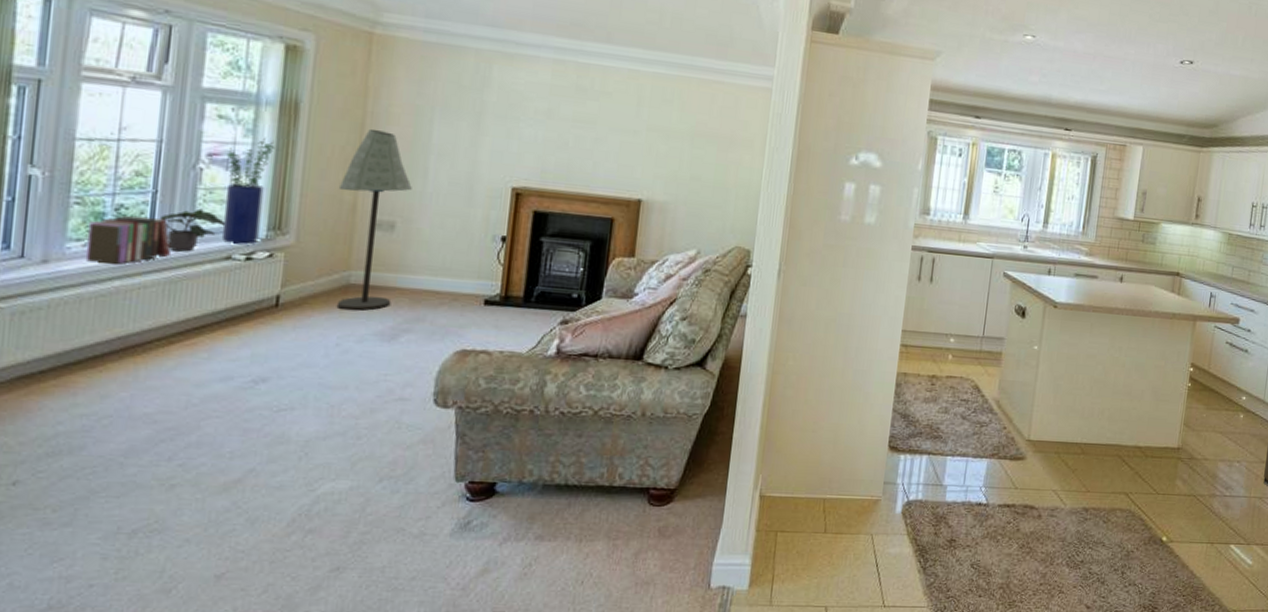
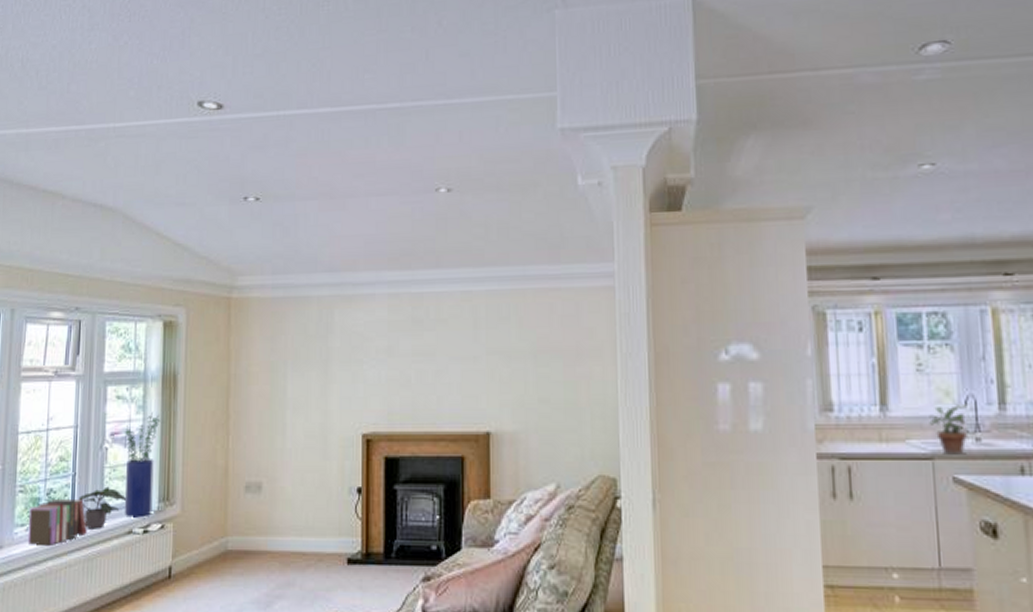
floor lamp: present [336,128,412,311] -> none [212,390,273,579]
potted plant: none [995,220,1023,257] -> present [929,405,969,455]

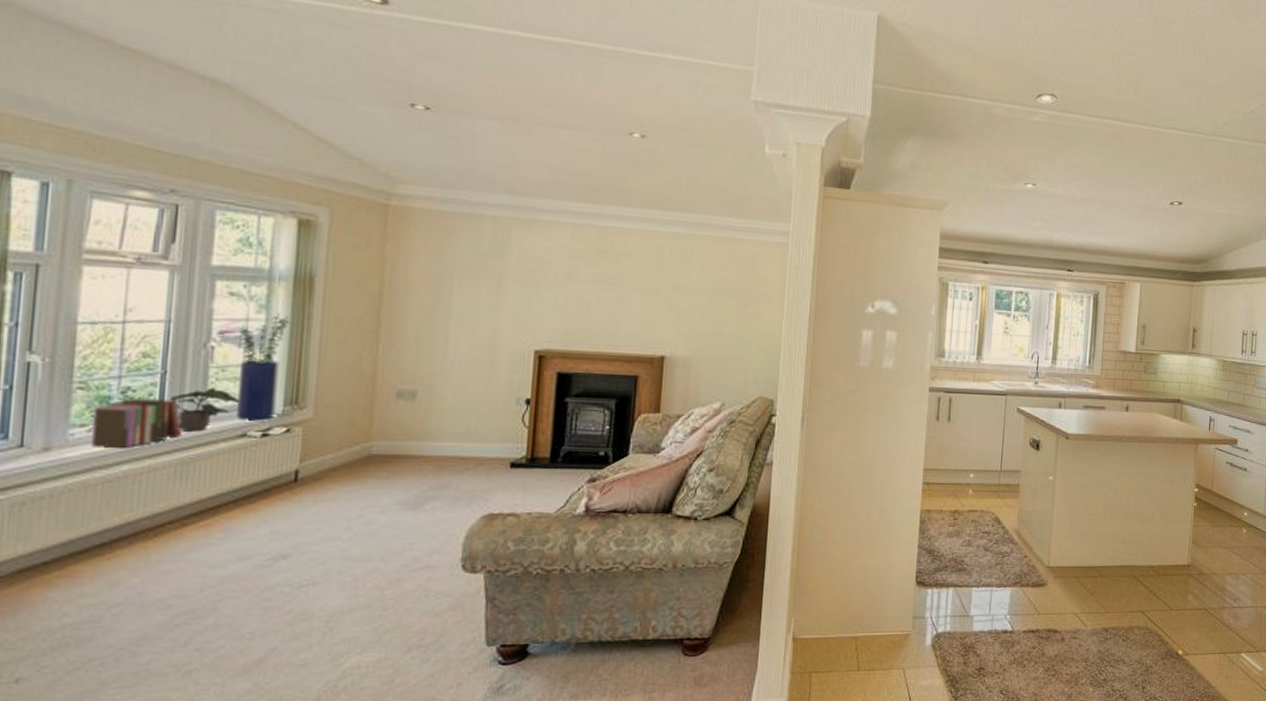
potted plant: present [929,405,969,455] -> none [1007,358,1033,393]

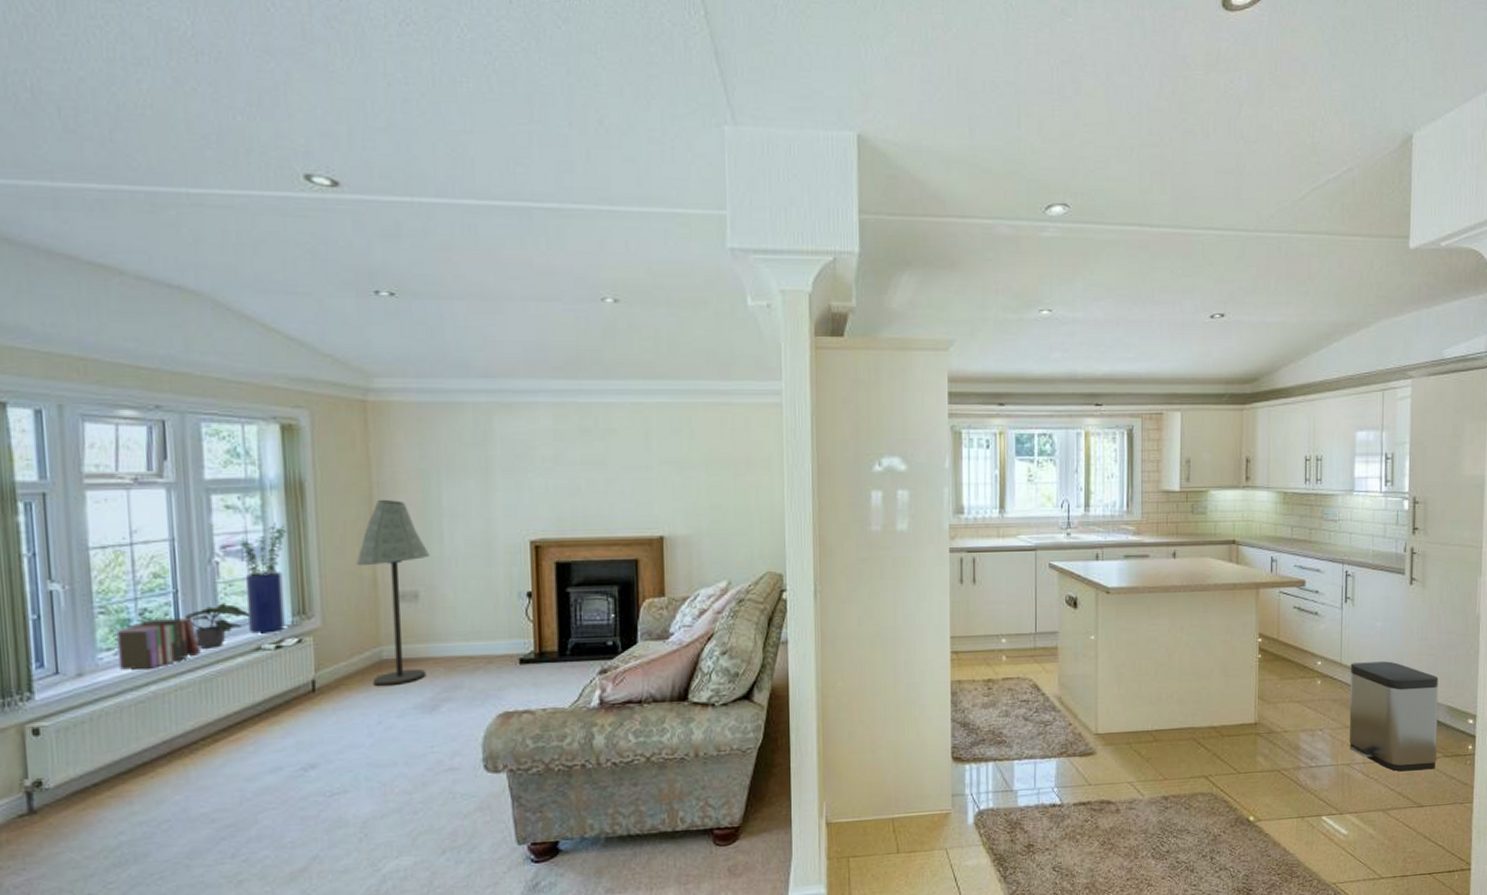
floor lamp: none [357,299,433,482] -> present [356,499,430,687]

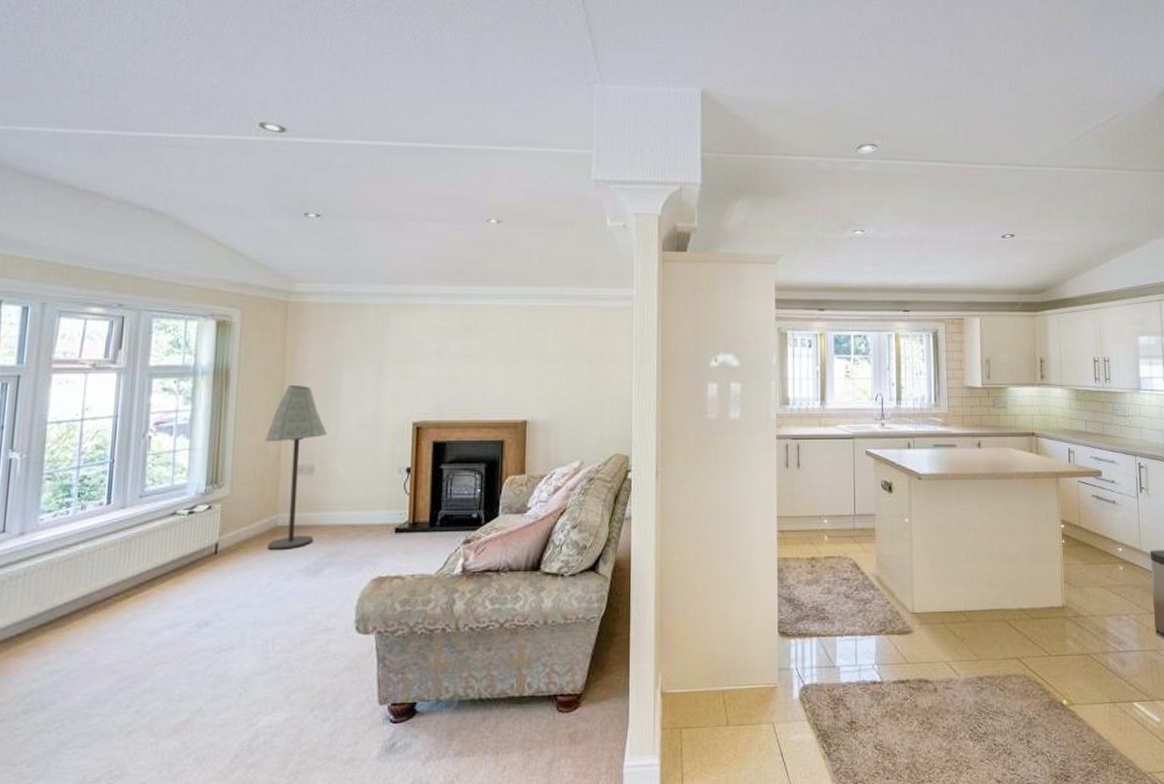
books: present [116,618,200,670] -> none [55,485,126,530]
potted plant: present [185,603,249,649] -> none [117,472,170,513]
vase: present [239,522,287,634] -> none [167,403,211,500]

